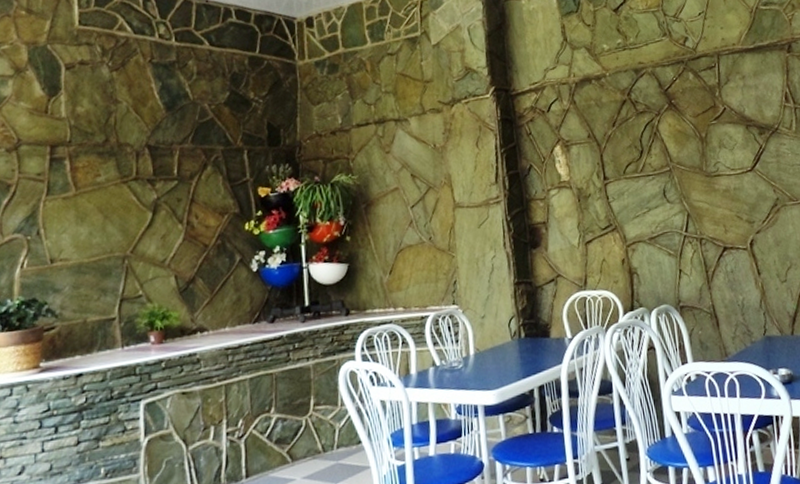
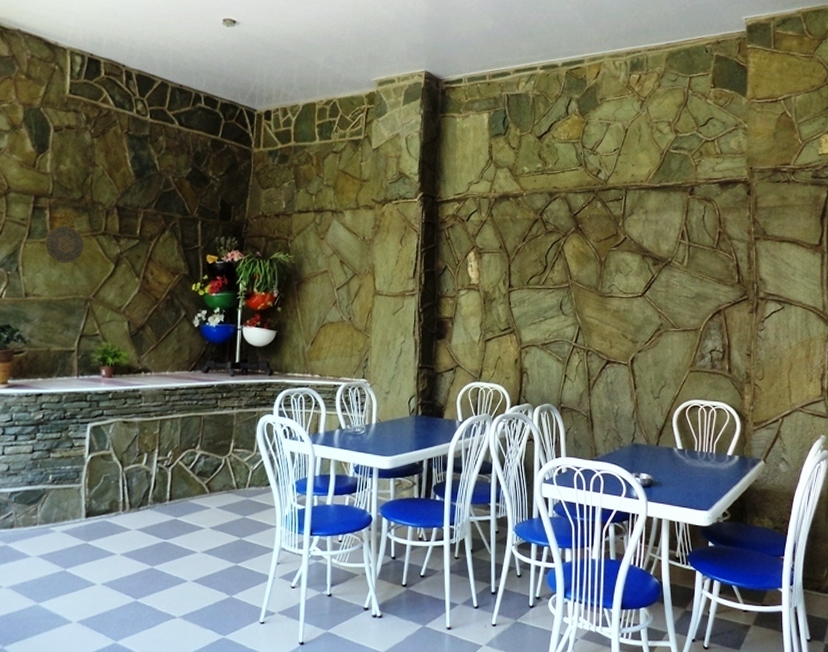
decorative plate: none [68,175,115,220] -> present [45,225,85,264]

